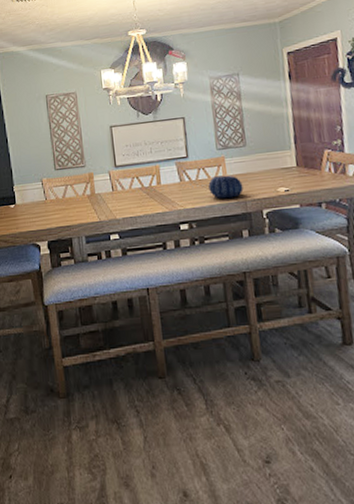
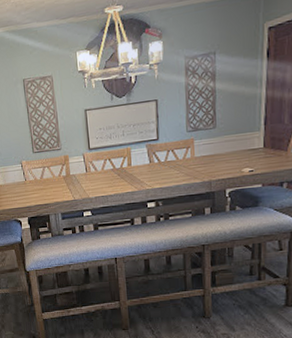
decorative bowl: present [208,175,243,199] -> none [176,156,209,180]

